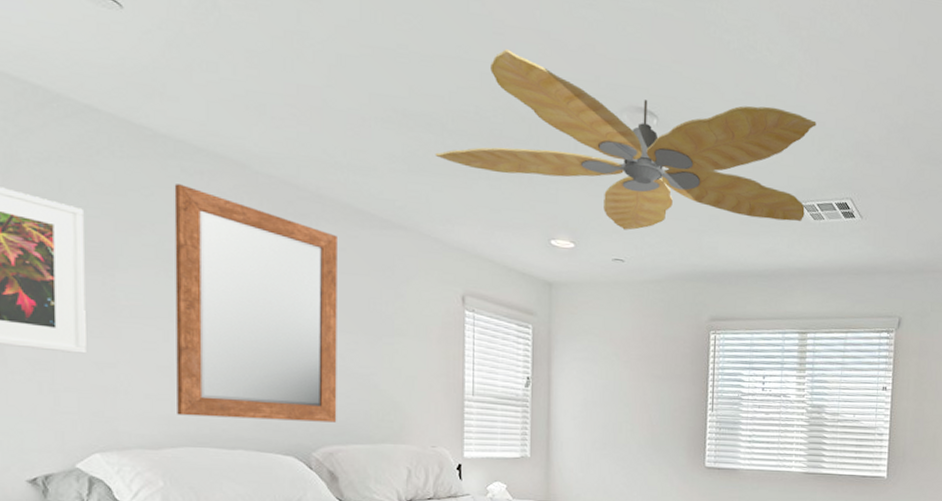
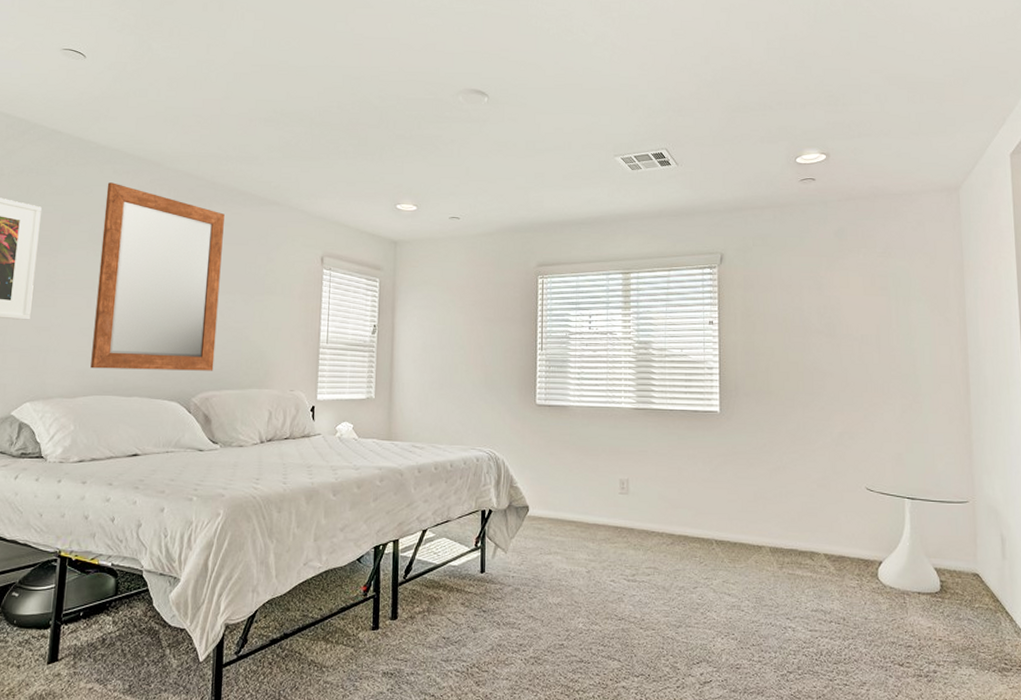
ceiling fan: present [435,49,817,231] -> none [304,55,630,192]

